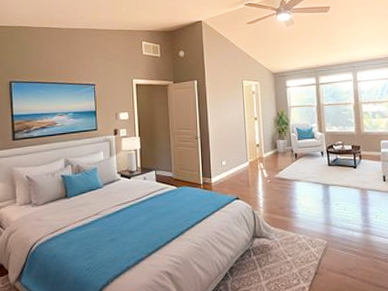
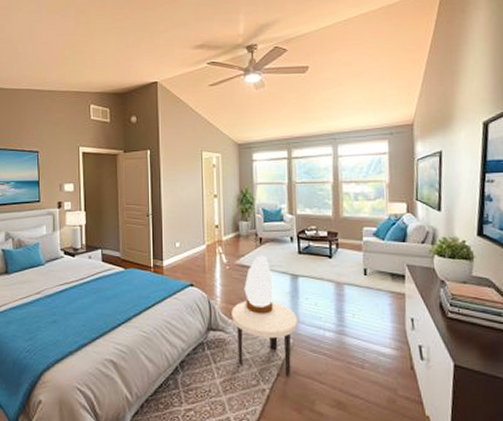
side table: none [273,209,331,275] -> present [231,301,298,378]
table lamp: none [283,168,309,221] -> present [244,255,274,314]

